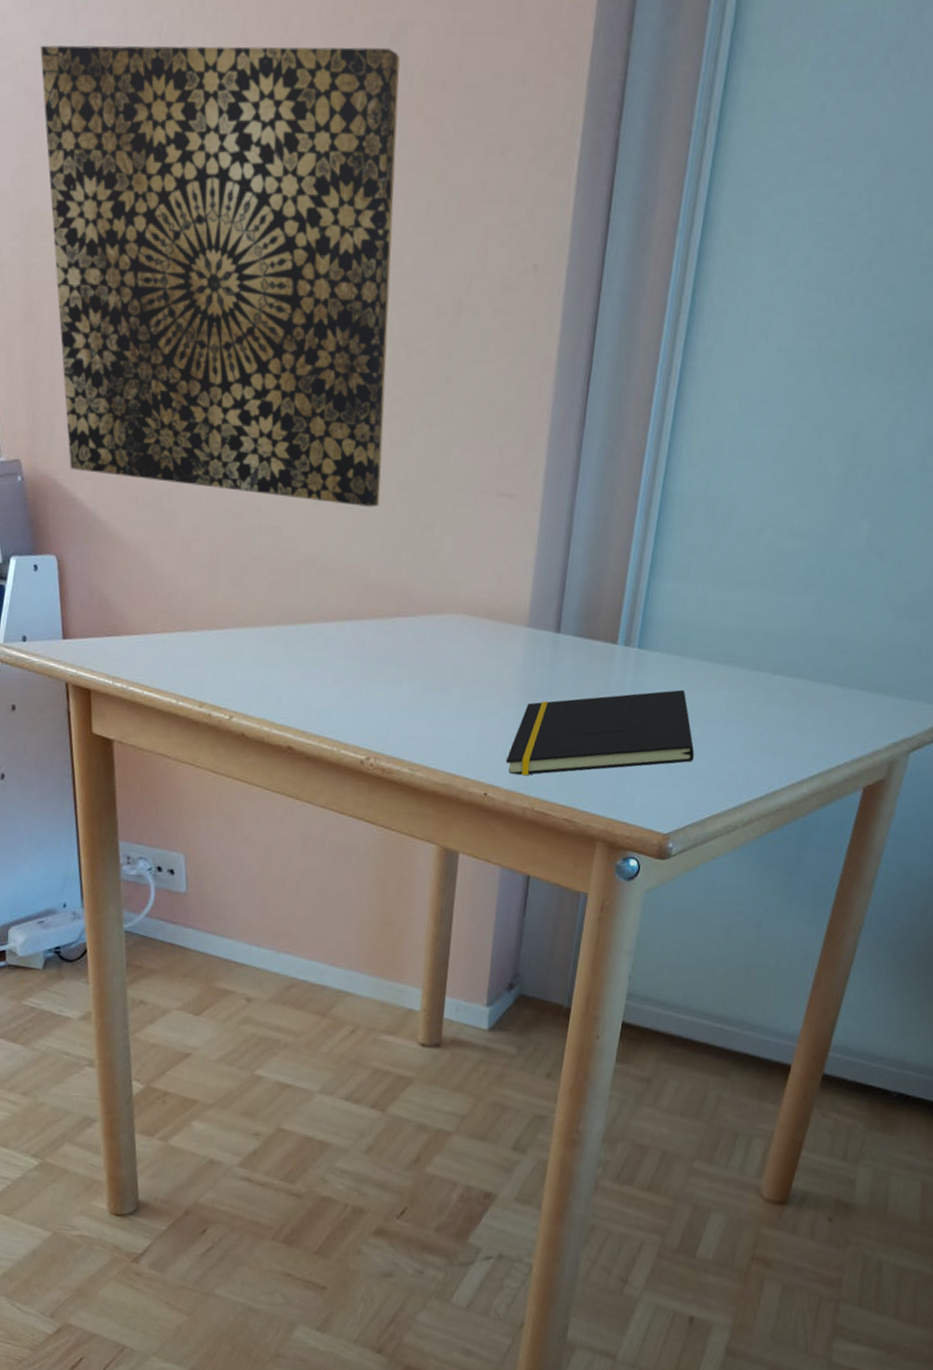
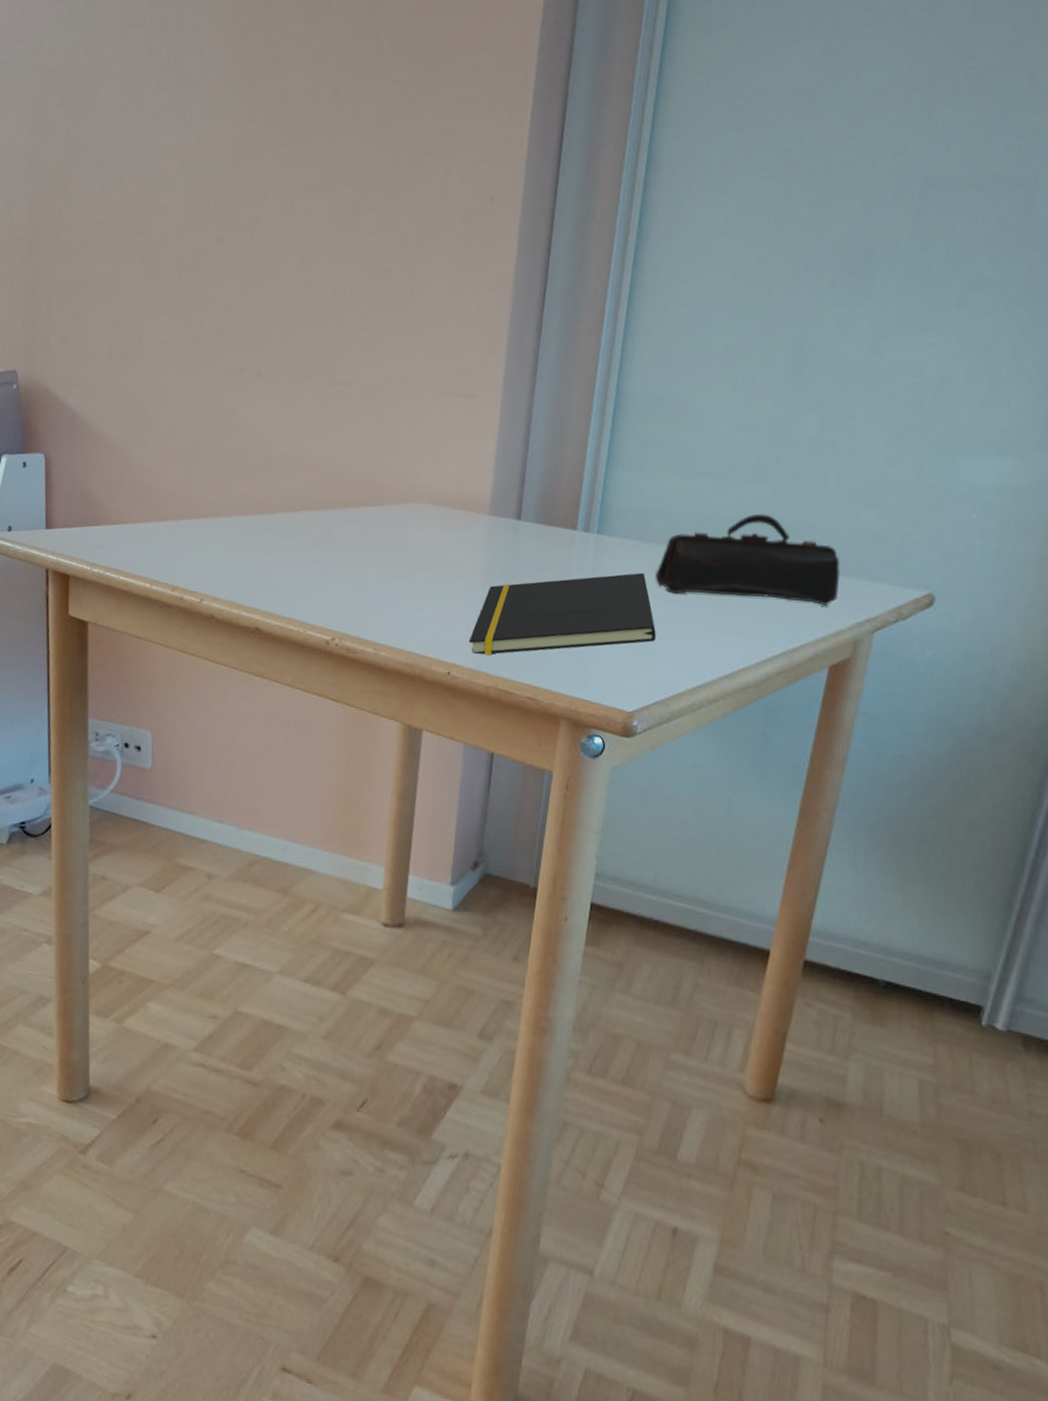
wall art: present [40,45,400,507] -> none [56,26,371,408]
pencil case: none [694,627,881,725] -> present [654,513,840,605]

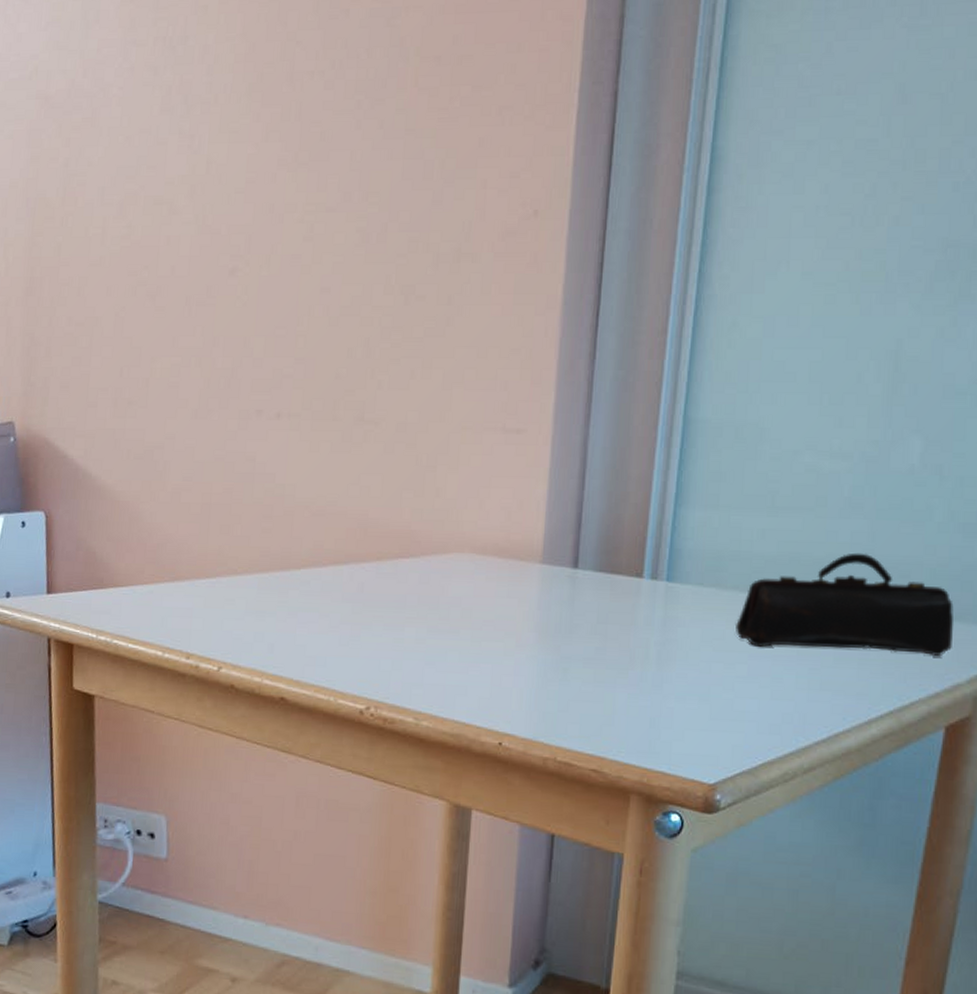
notepad: present [469,572,656,656] -> none [523,623,739,723]

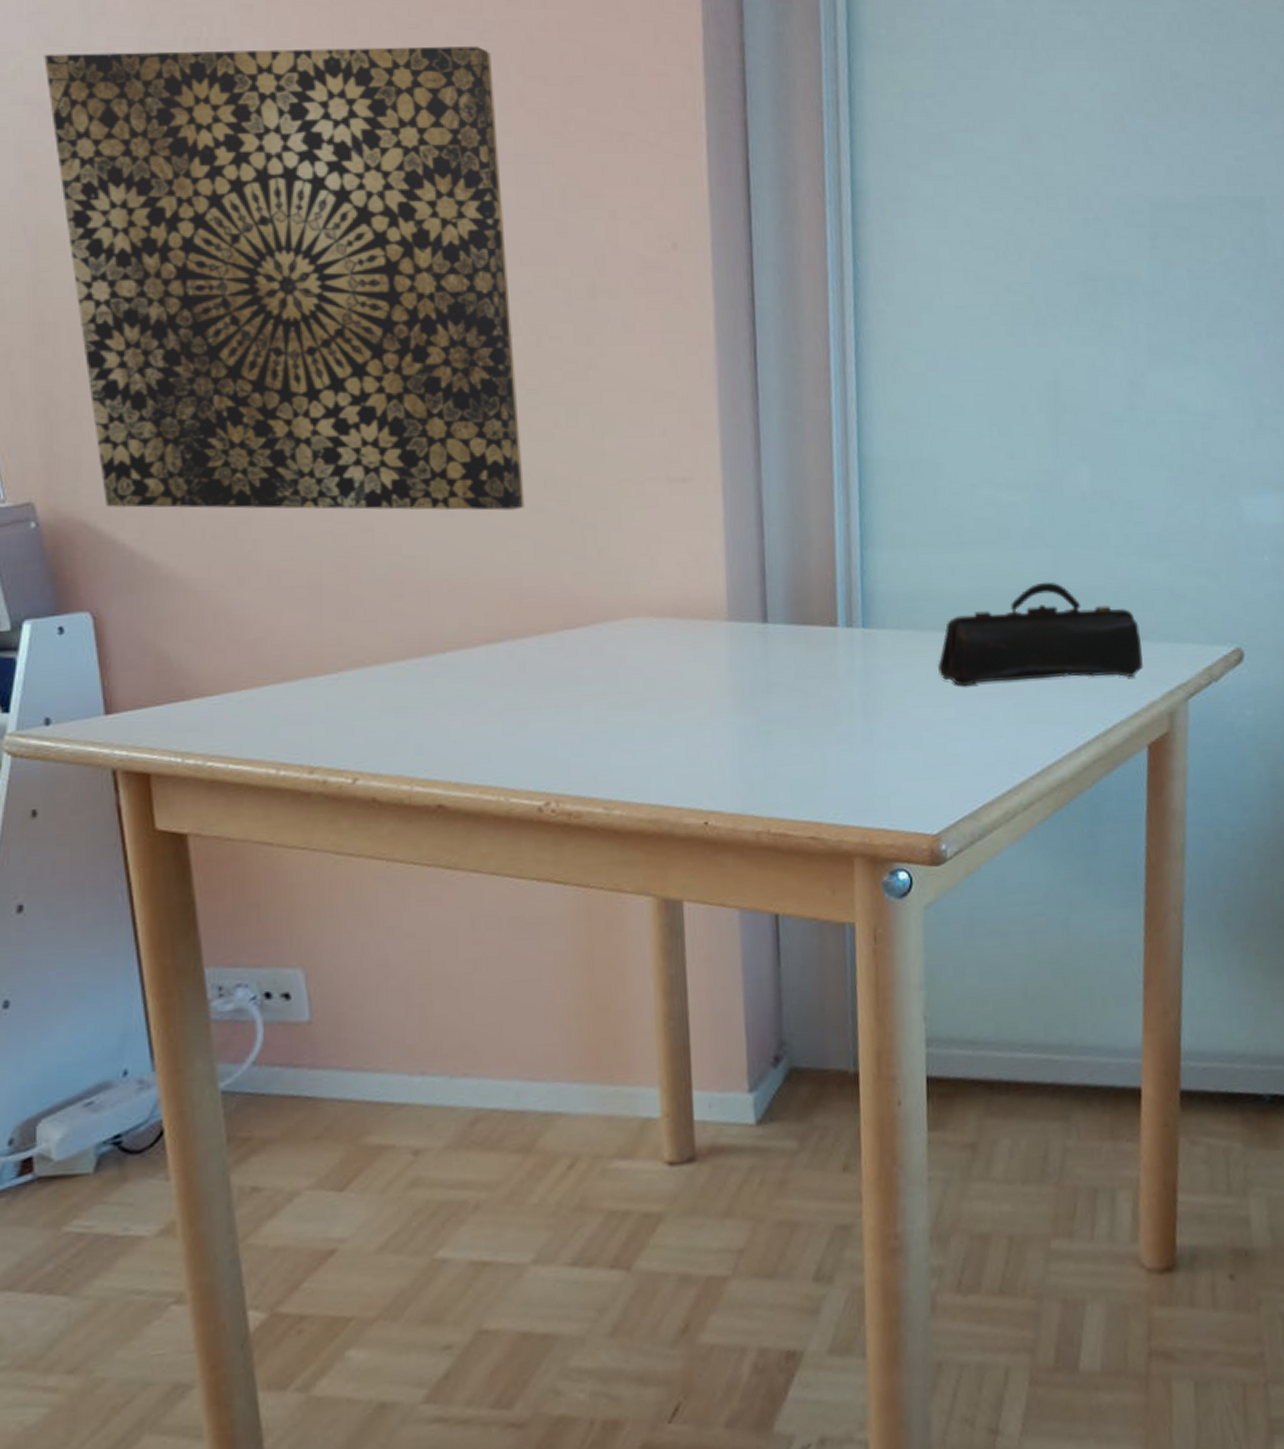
wall art: none [52,31,395,450] -> present [44,45,525,511]

